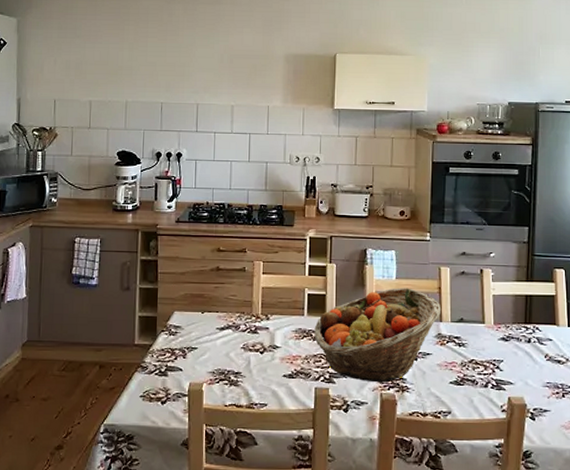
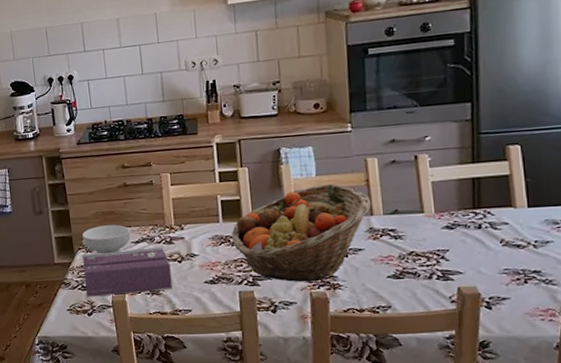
tissue box: none [163,335,252,384] -> present [82,247,173,297]
cereal bowl: none [168,308,216,339] -> present [82,225,130,254]

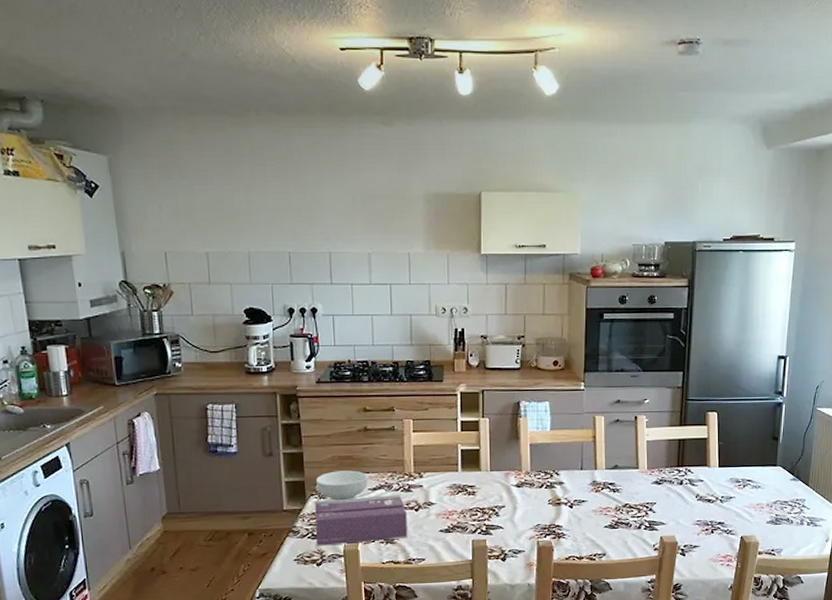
fruit basket: present [231,183,371,283] -> none [469,438,595,532]

